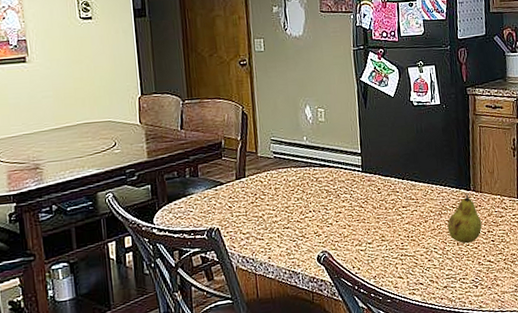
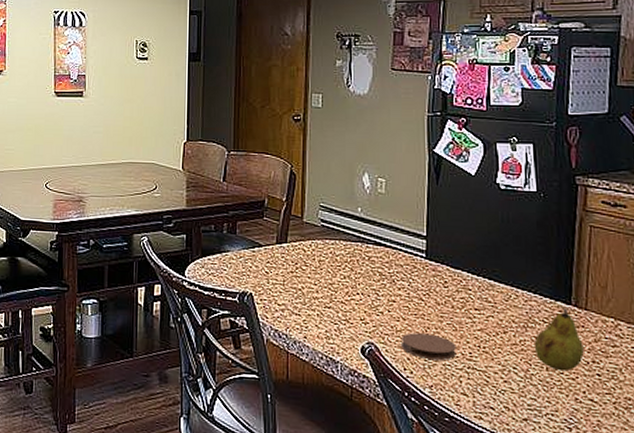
coaster: none [348,233,392,255] -> present [400,332,456,360]

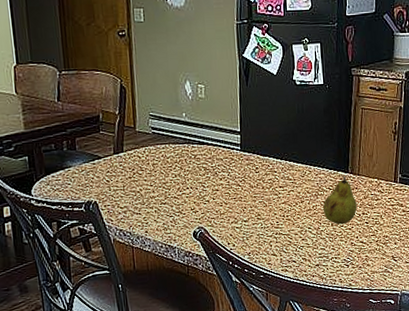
coaster: present [400,332,456,360] -> none [224,212,267,233]

